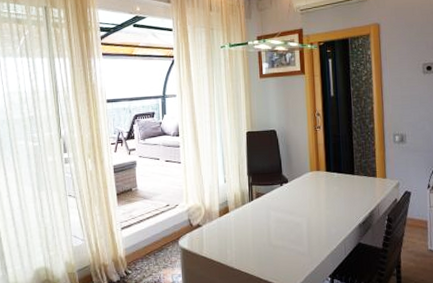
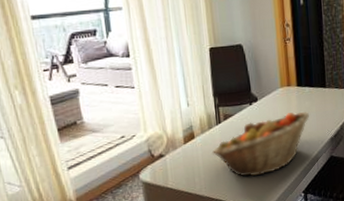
fruit basket: none [243,196,338,255] -> present [211,111,310,177]

